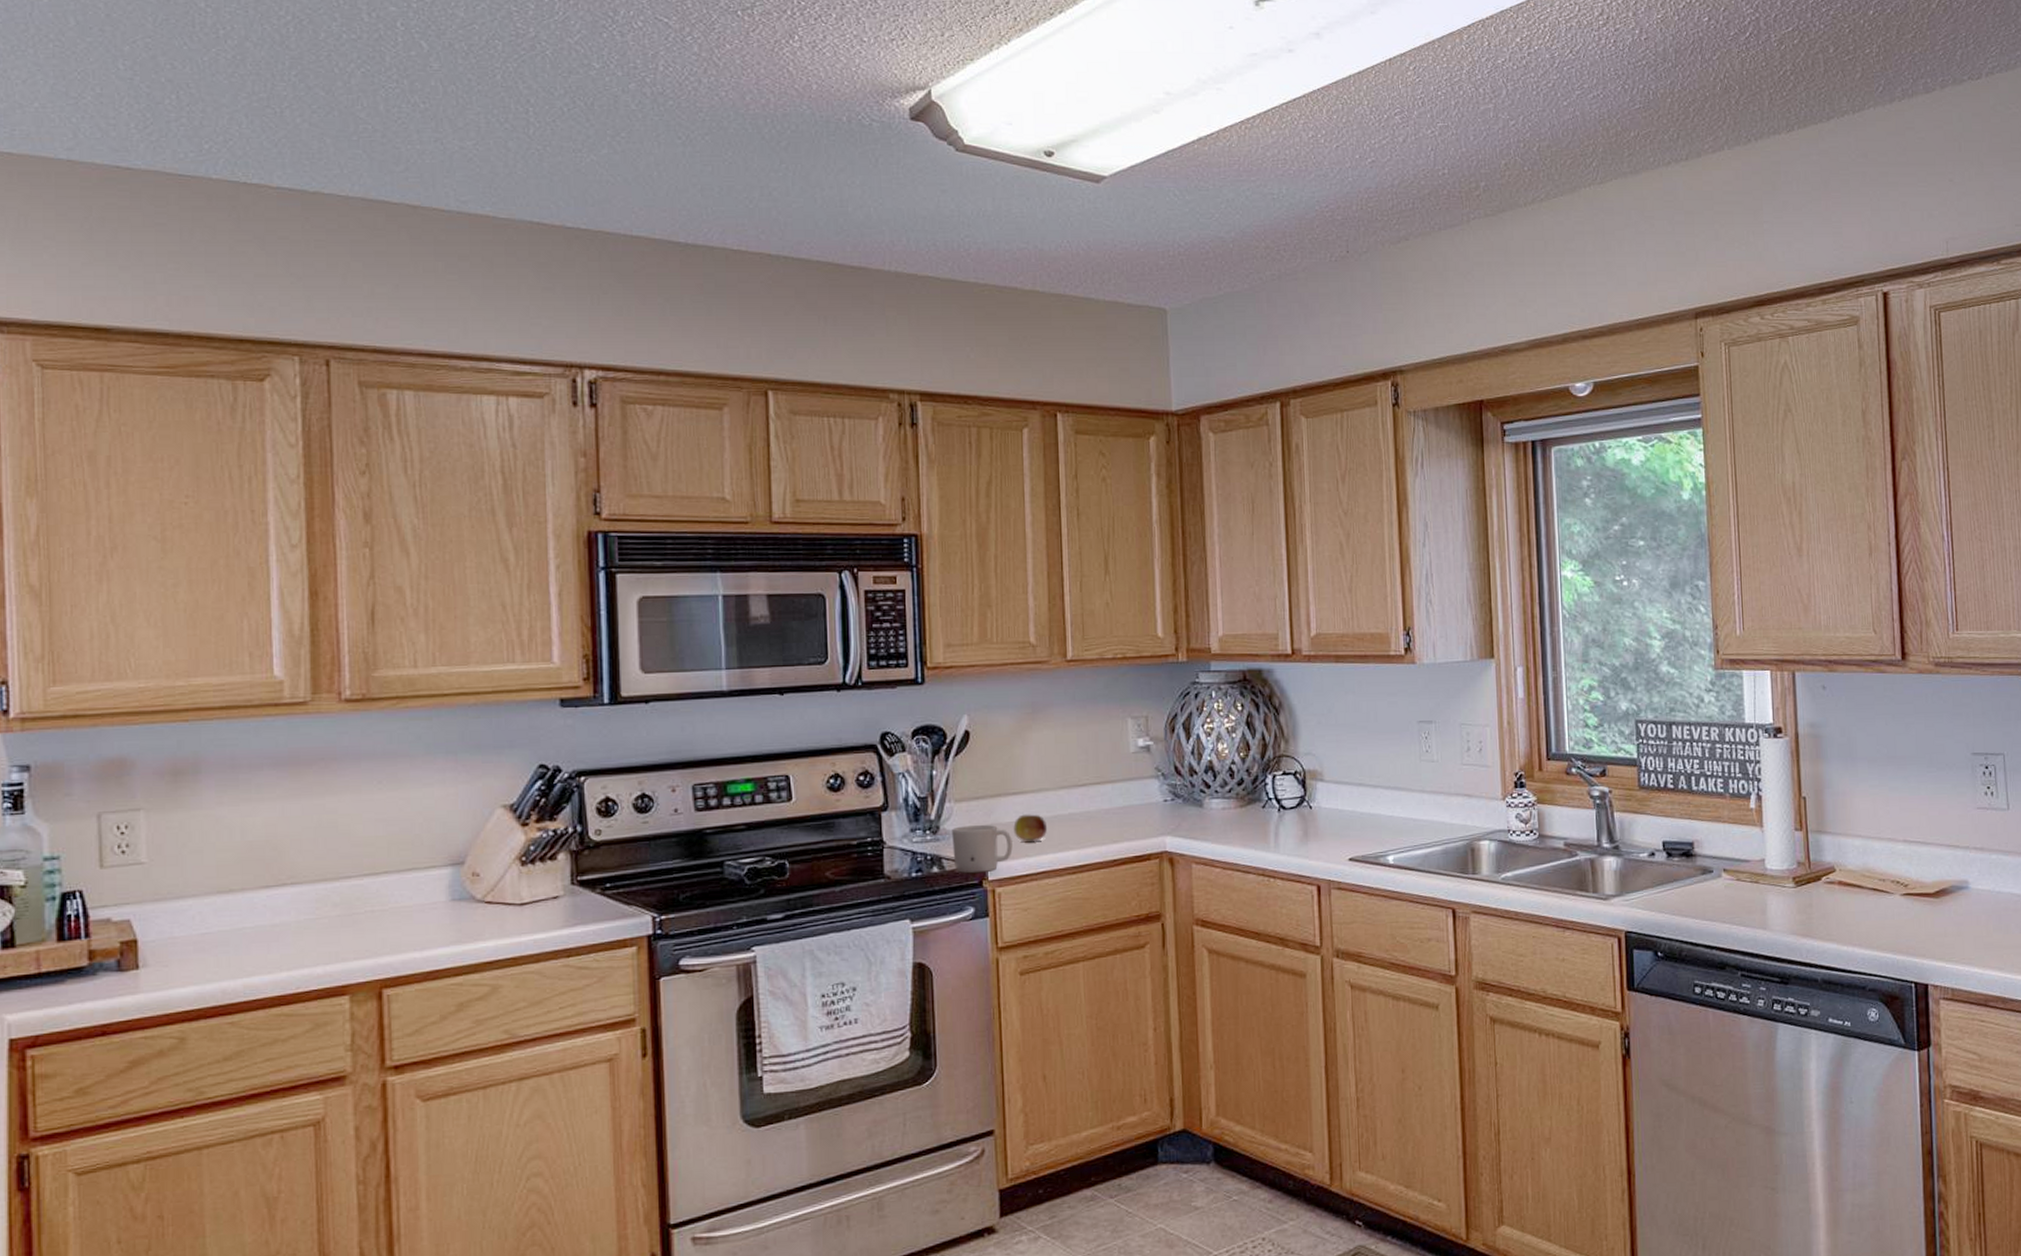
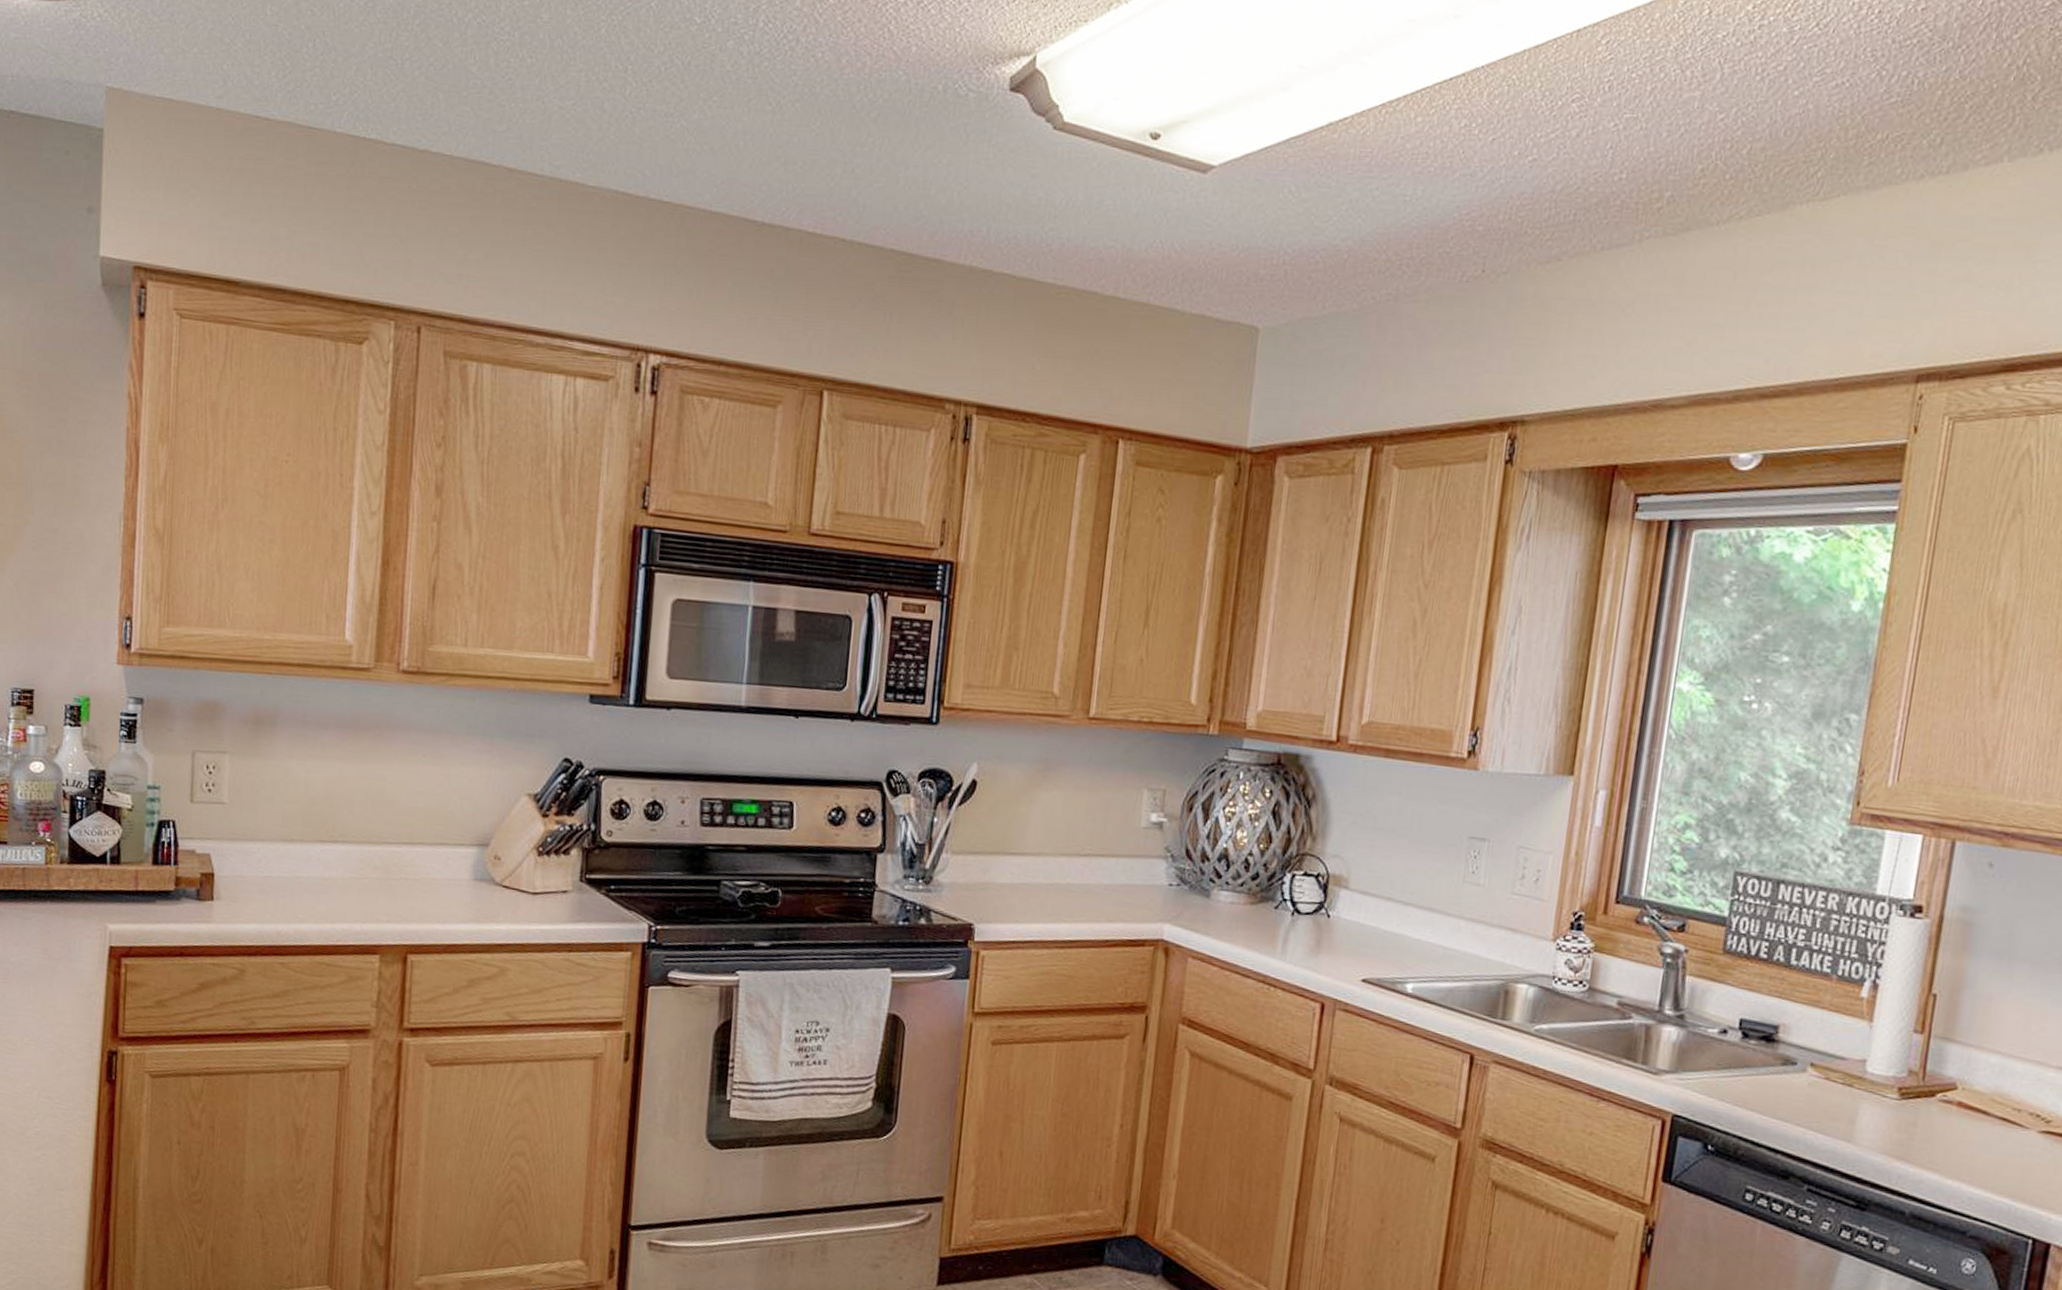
mug: present [952,825,1013,874] -> none [942,880,1005,933]
fruit: present [1013,814,1047,842] -> none [1006,877,1042,908]

